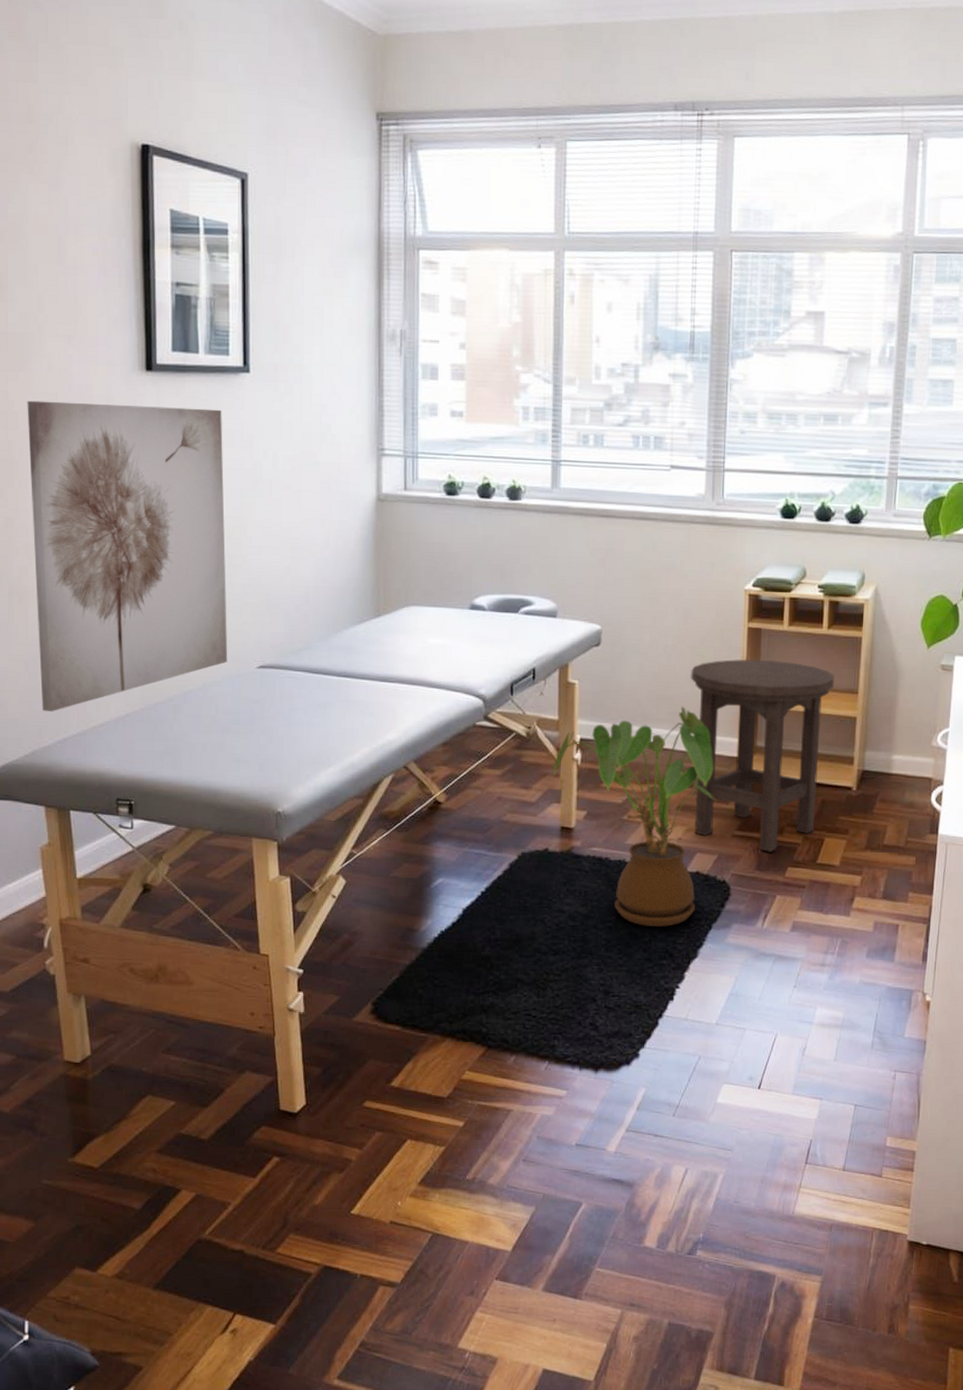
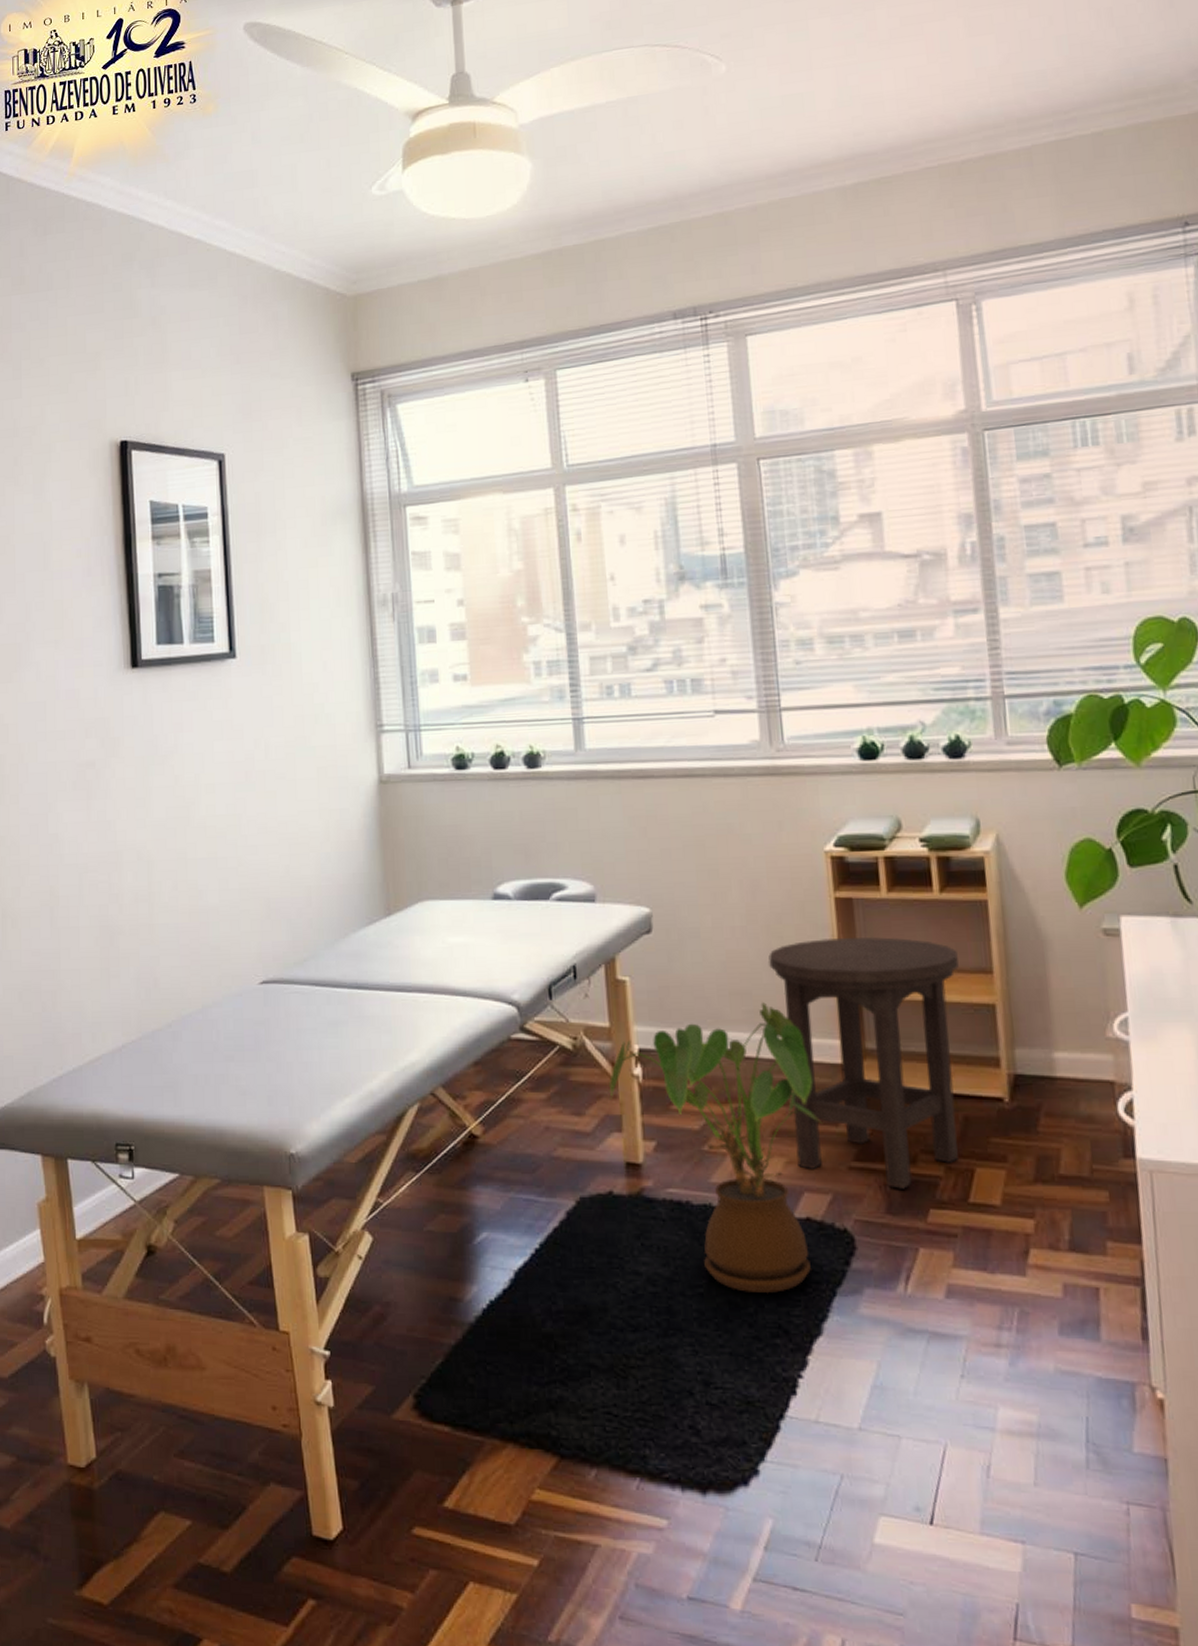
wall art: present [27,400,228,711] -> none [17,700,228,1046]

